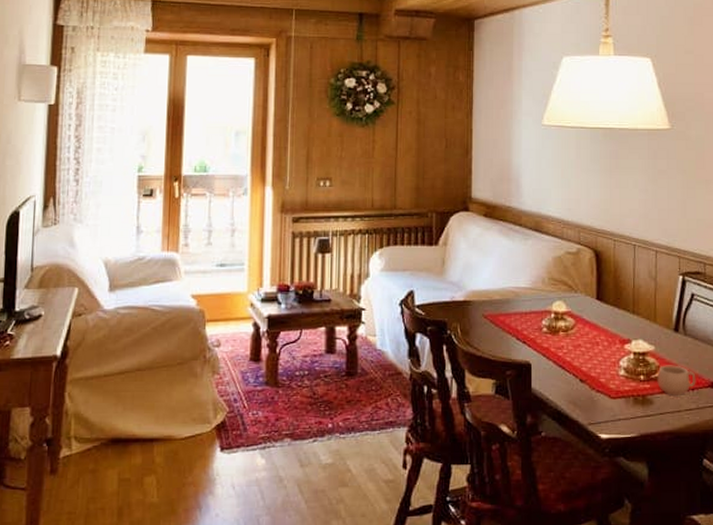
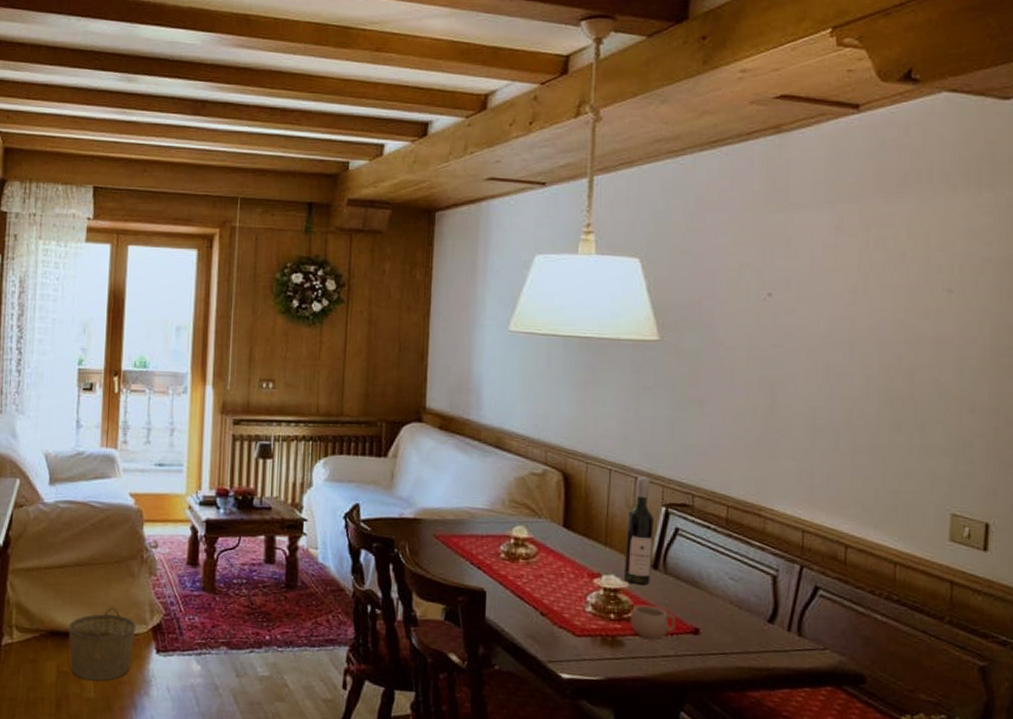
basket: none [130,409,199,485] -> present [68,607,136,681]
bottle: none [650,249,674,347] -> present [624,476,654,586]

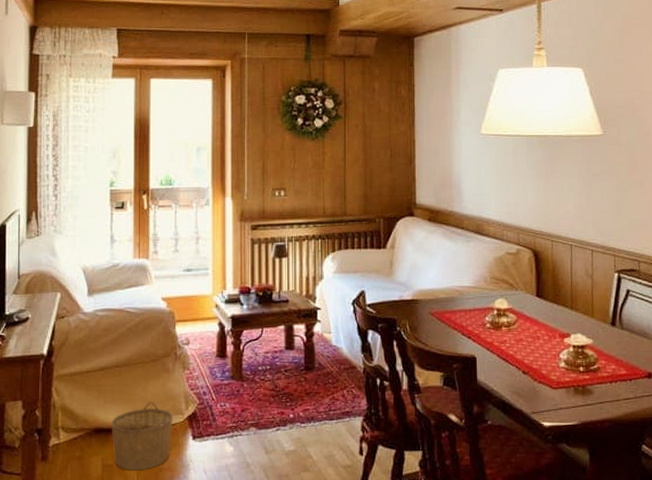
bottle: present [624,476,654,586] -> none [588,249,610,340]
mug: present [630,605,676,640] -> none [596,357,634,386]

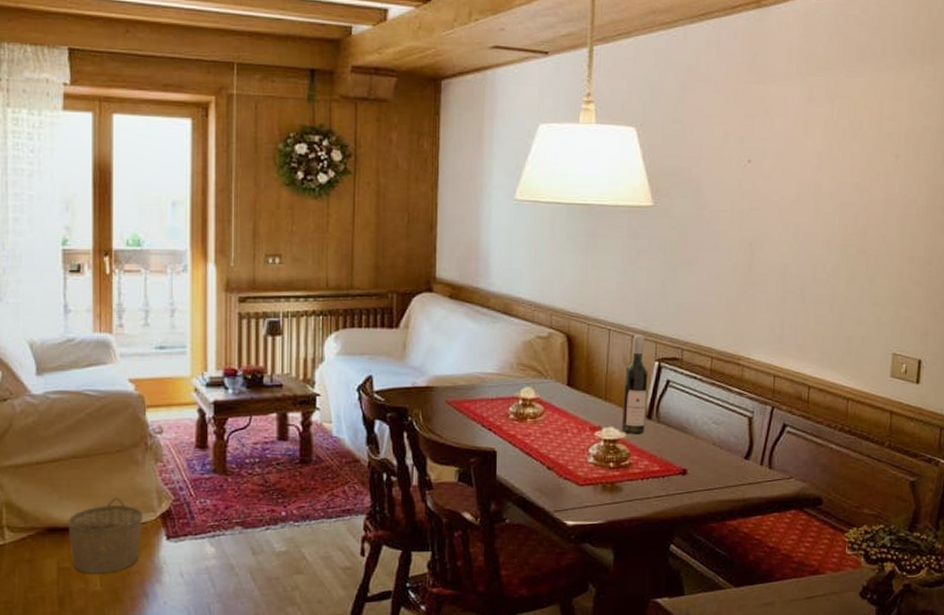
bottle: none [588,249,610,340] -> present [622,334,648,434]

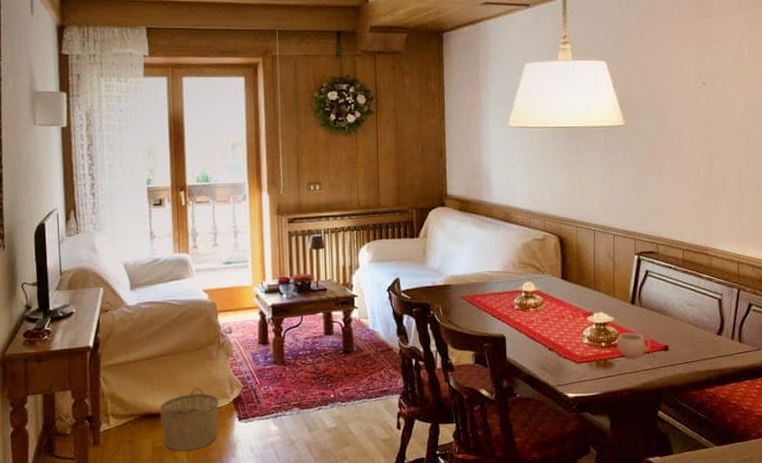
bottle: present [622,334,648,434] -> none [609,233,630,318]
mug: none [627,452,667,483] -> present [617,332,651,359]

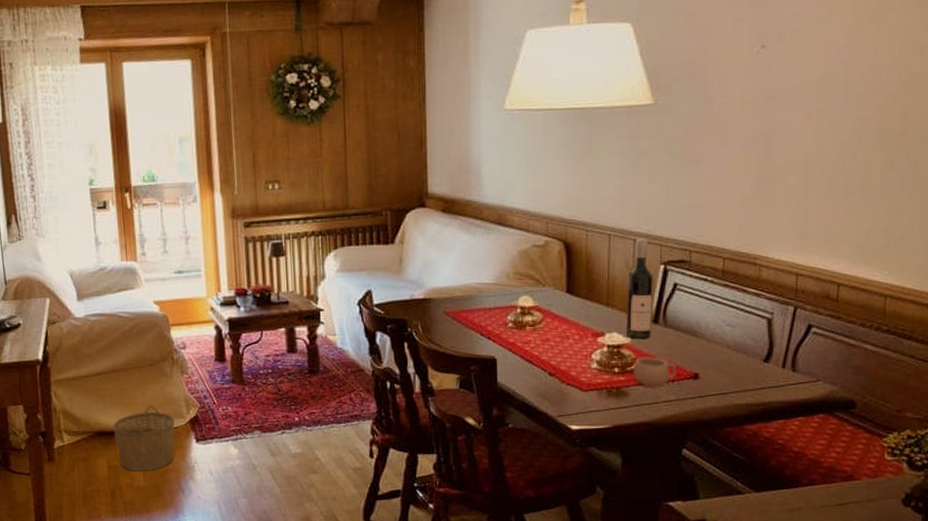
bottle: none [609,233,630,318] -> present [626,238,653,339]

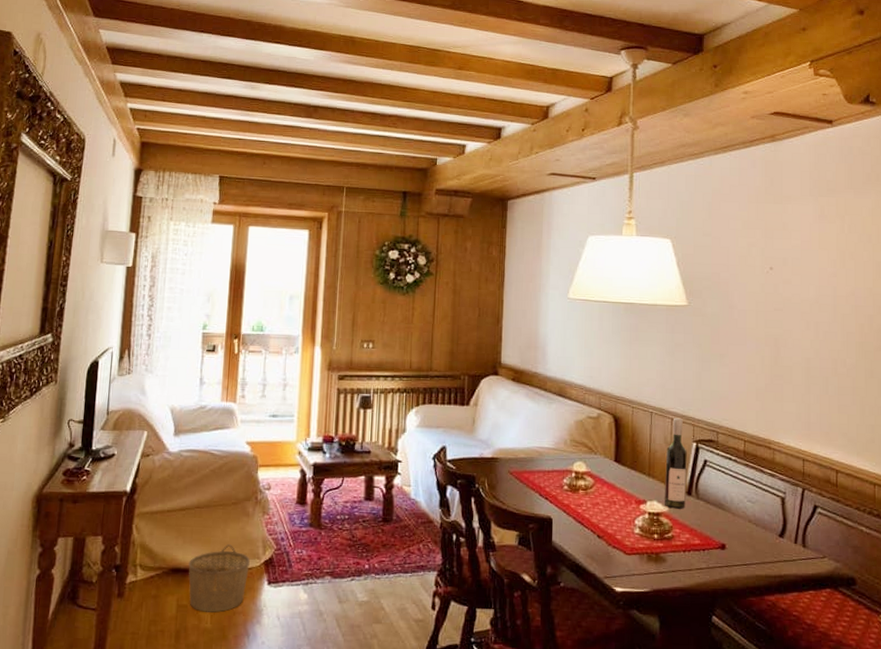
mug: present [633,357,677,387] -> none [670,526,707,555]

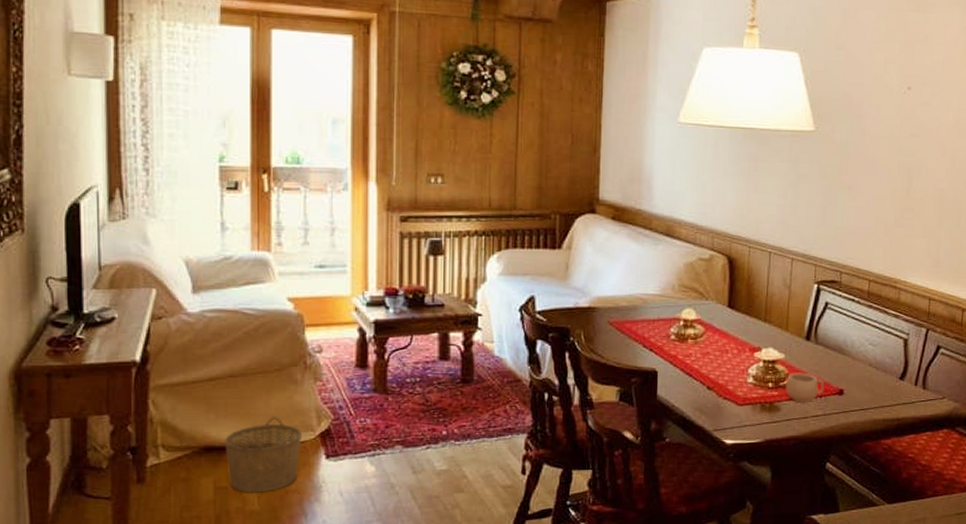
bottle: present [665,417,687,509] -> none [781,257,808,355]
mug: none [670,526,707,555] -> present [785,373,825,402]

